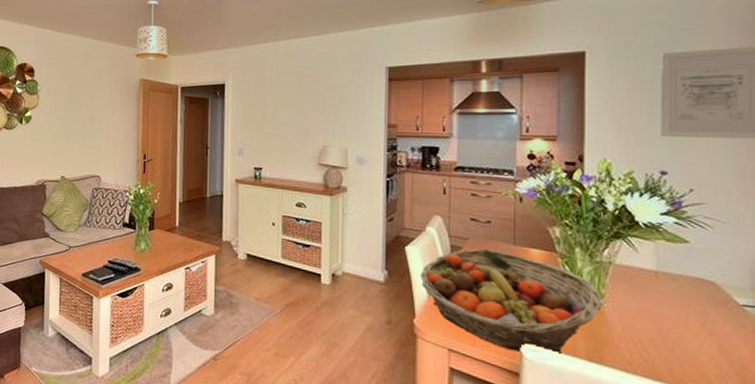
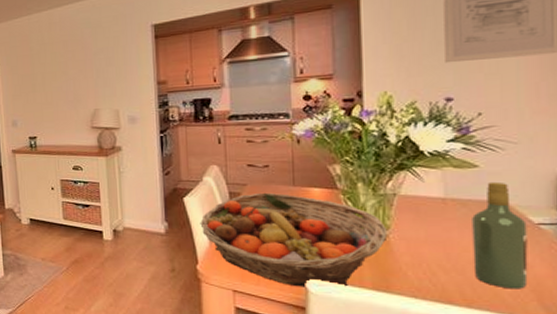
wine bottle: none [682,258,733,371] -> present [472,181,528,289]

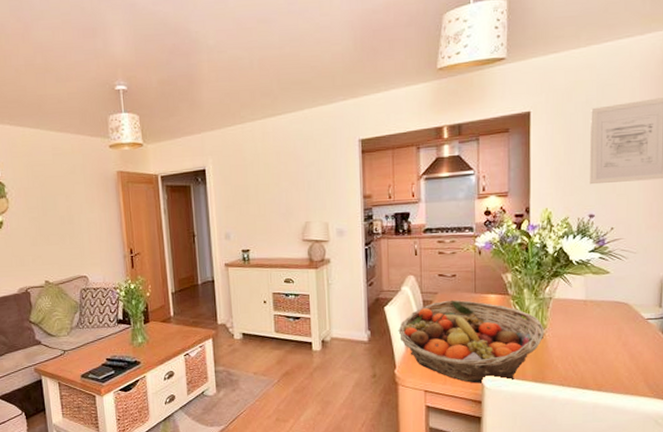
wine bottle: present [472,181,528,289] -> none [603,285,640,373]

